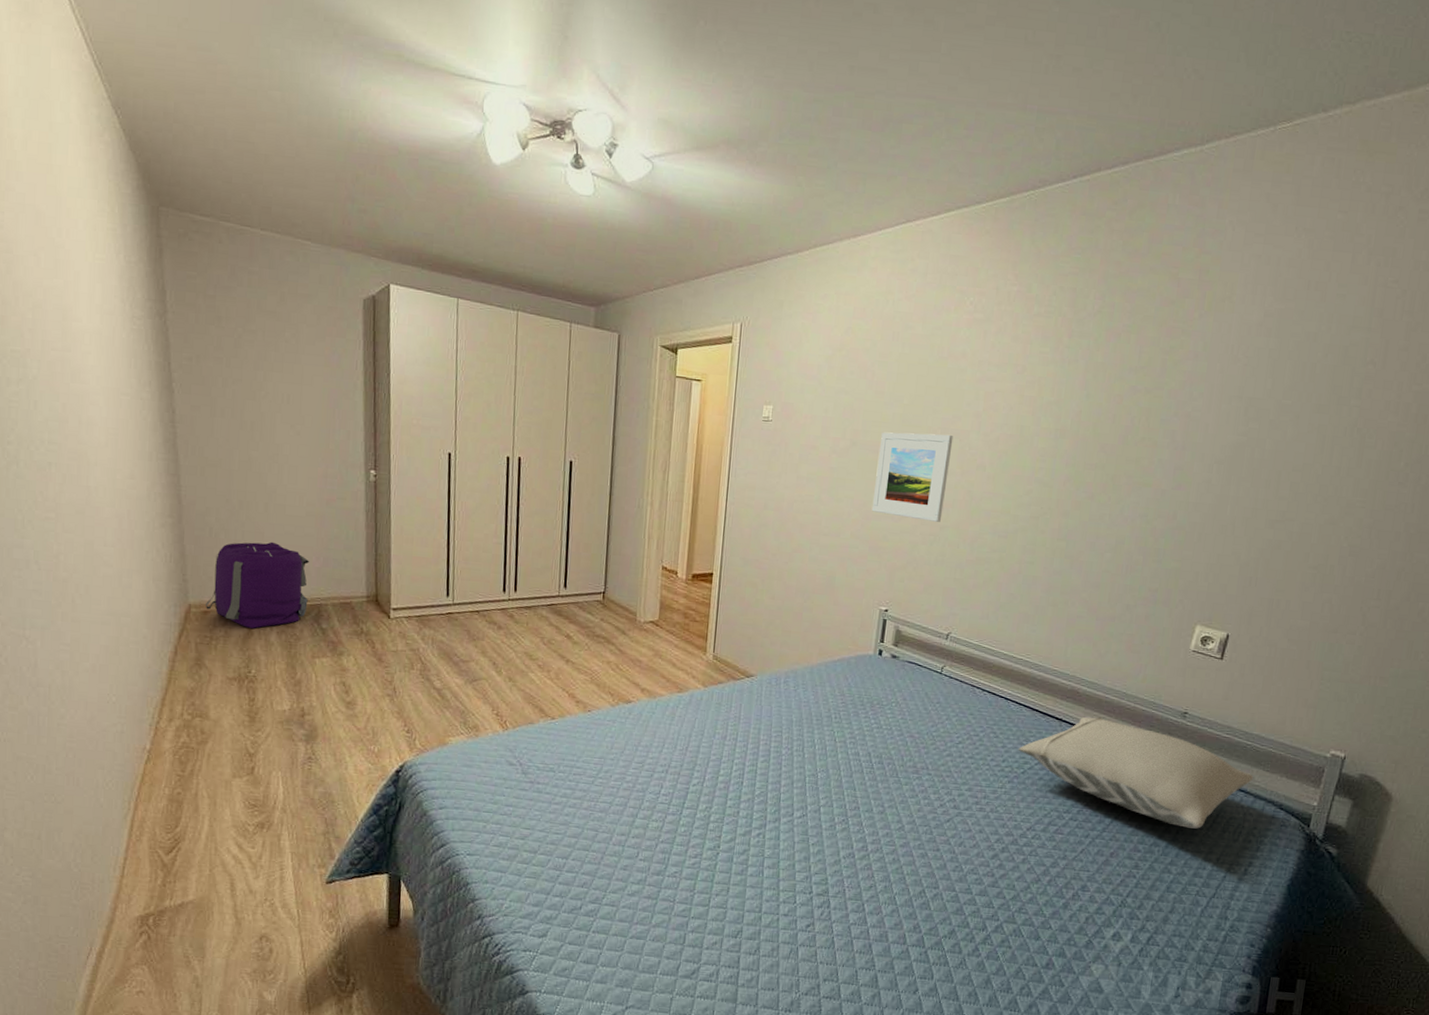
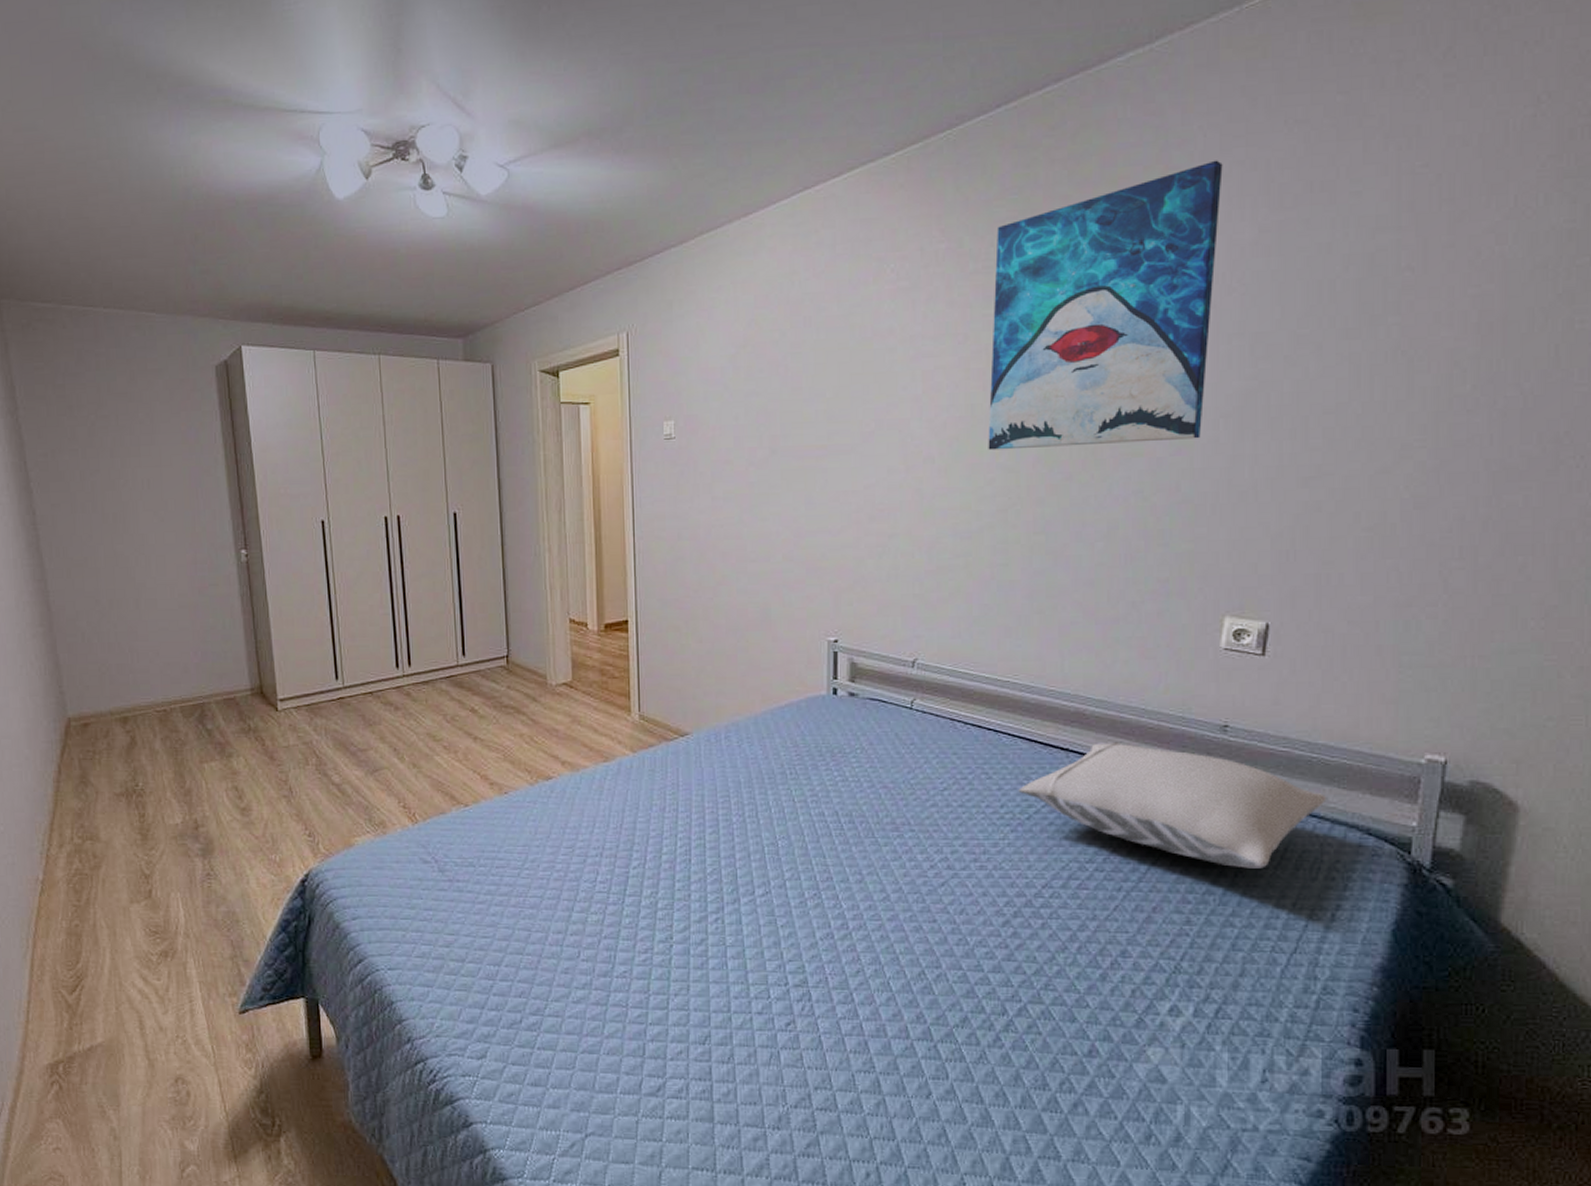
backpack: present [206,541,309,629] -> none [85,640,190,737]
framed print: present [871,432,954,522] -> none [803,426,891,531]
wall art: none [1030,251,1244,478] -> present [988,160,1223,450]

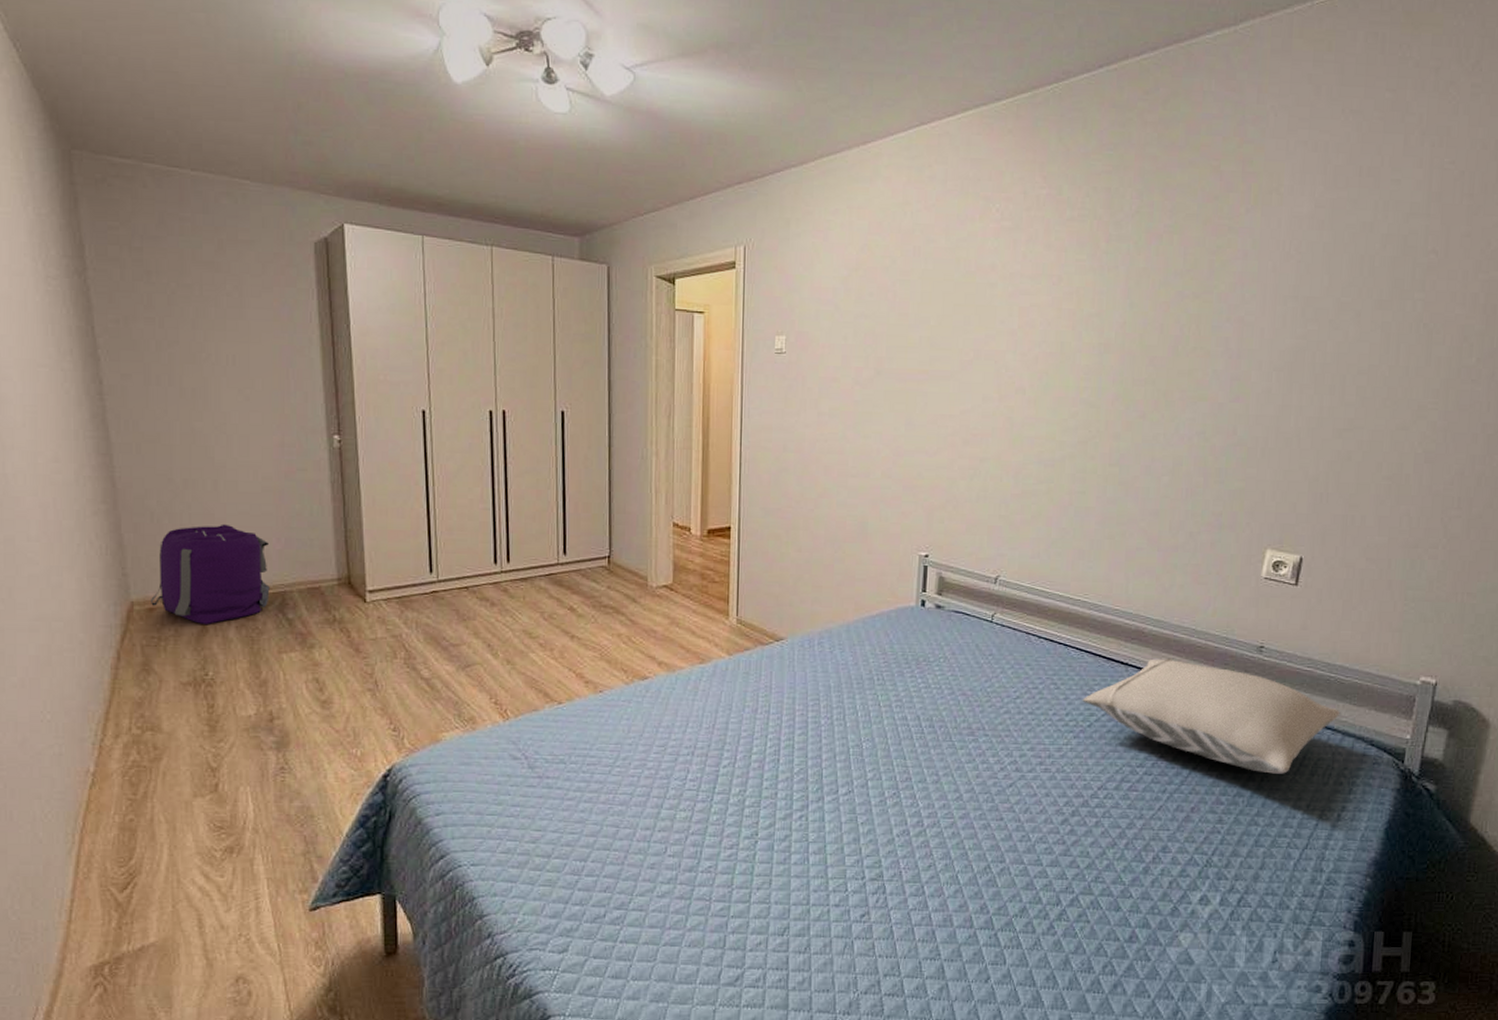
backpack: none [85,640,190,737] -> present [151,523,270,624]
wall art: present [988,160,1223,450] -> none [1073,138,1289,389]

